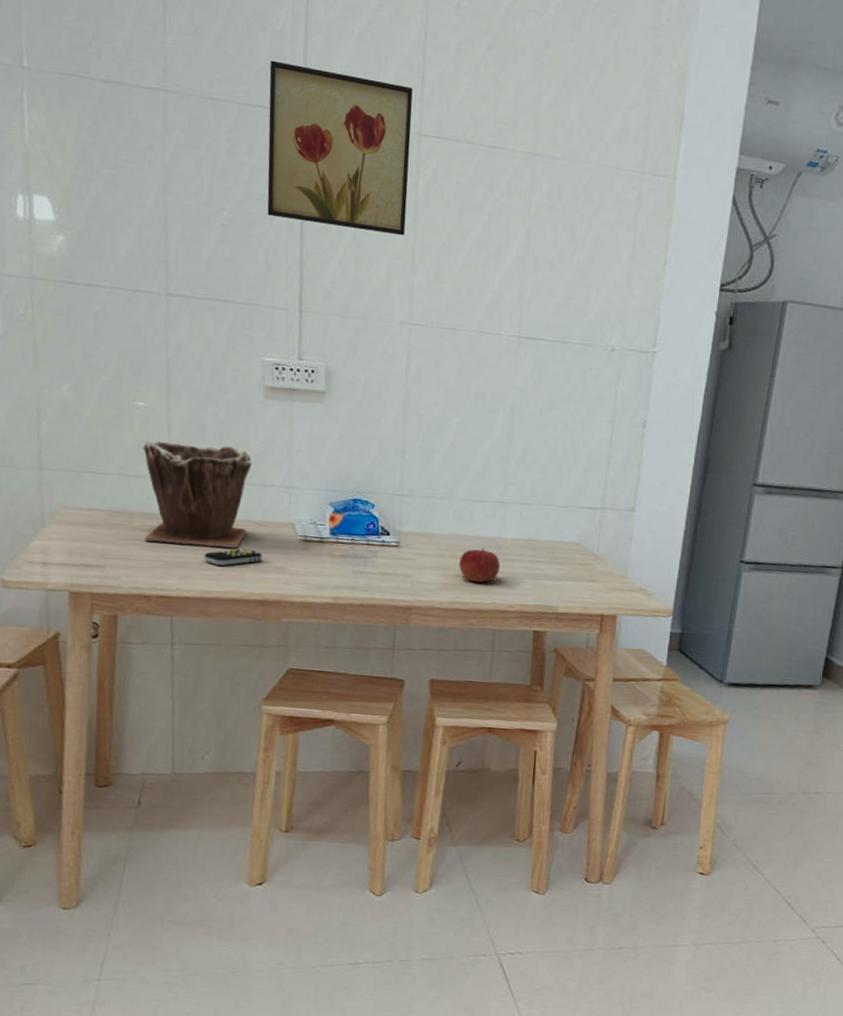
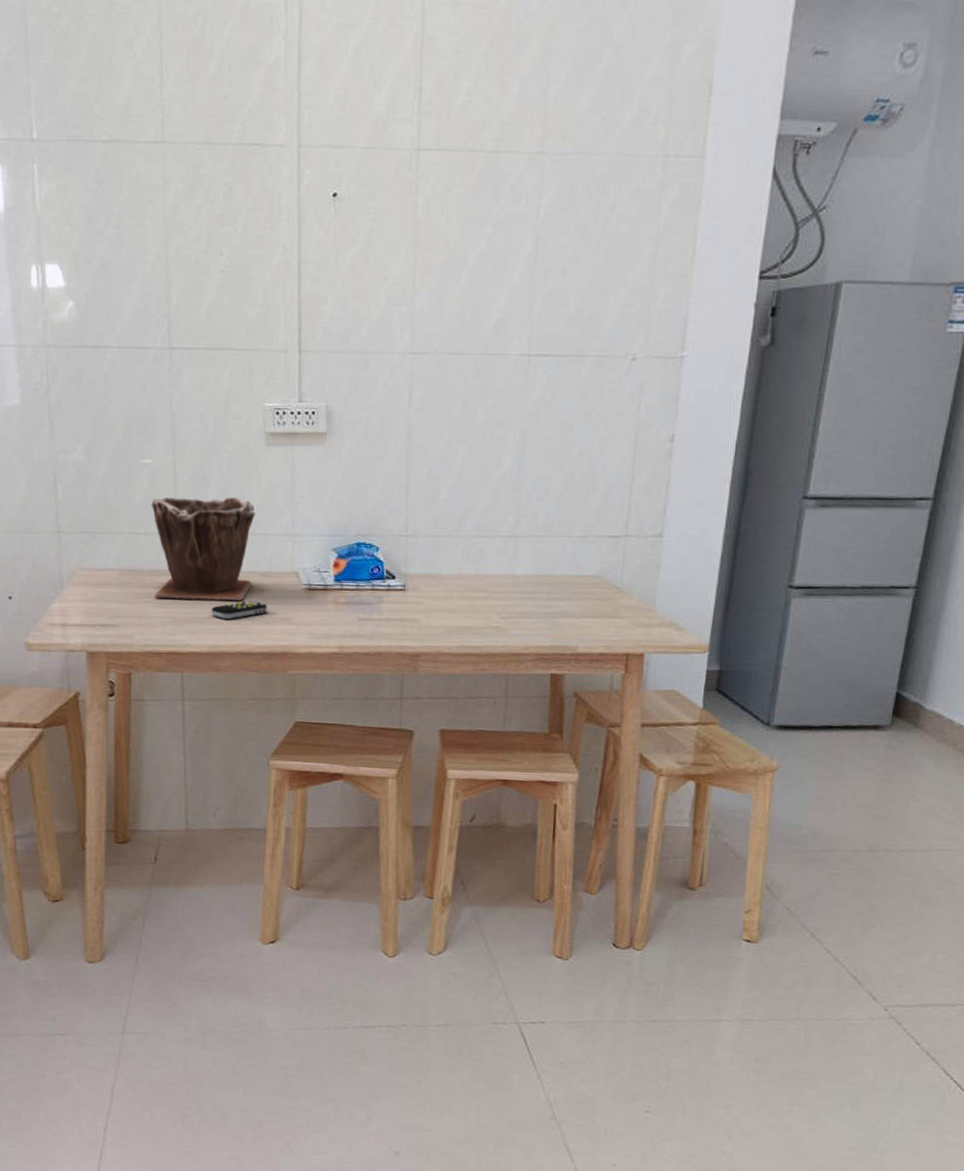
wall art: present [267,60,413,236] -> none [263,94,410,260]
fruit: present [459,548,501,583] -> none [469,587,514,624]

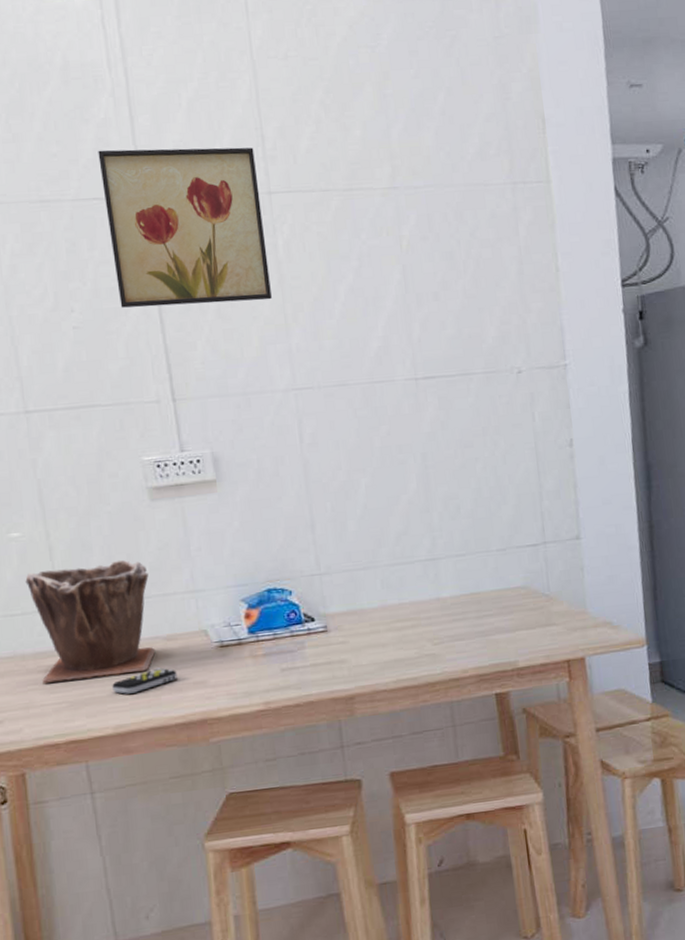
wall art: none [263,94,410,260] -> present [98,147,272,308]

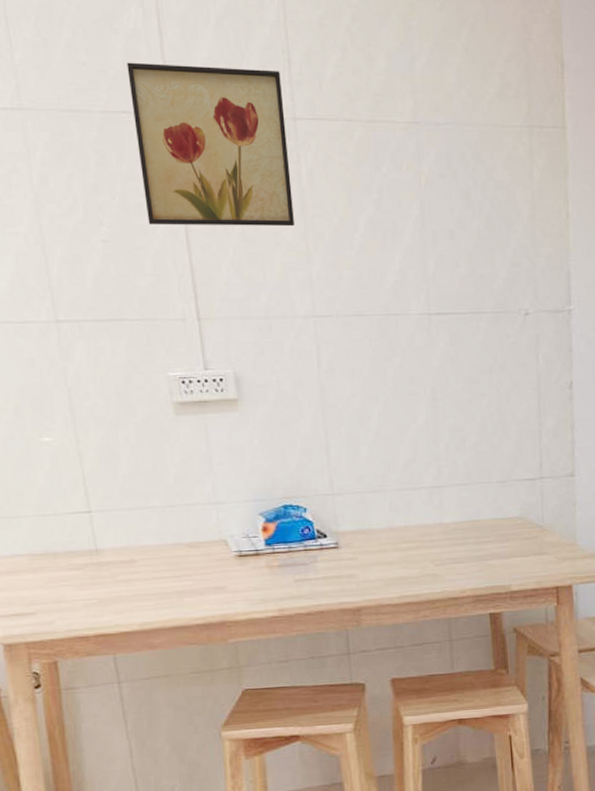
plant pot: present [25,559,156,683] -> none [56,469,179,580]
remote control: present [112,667,177,694] -> none [138,572,199,595]

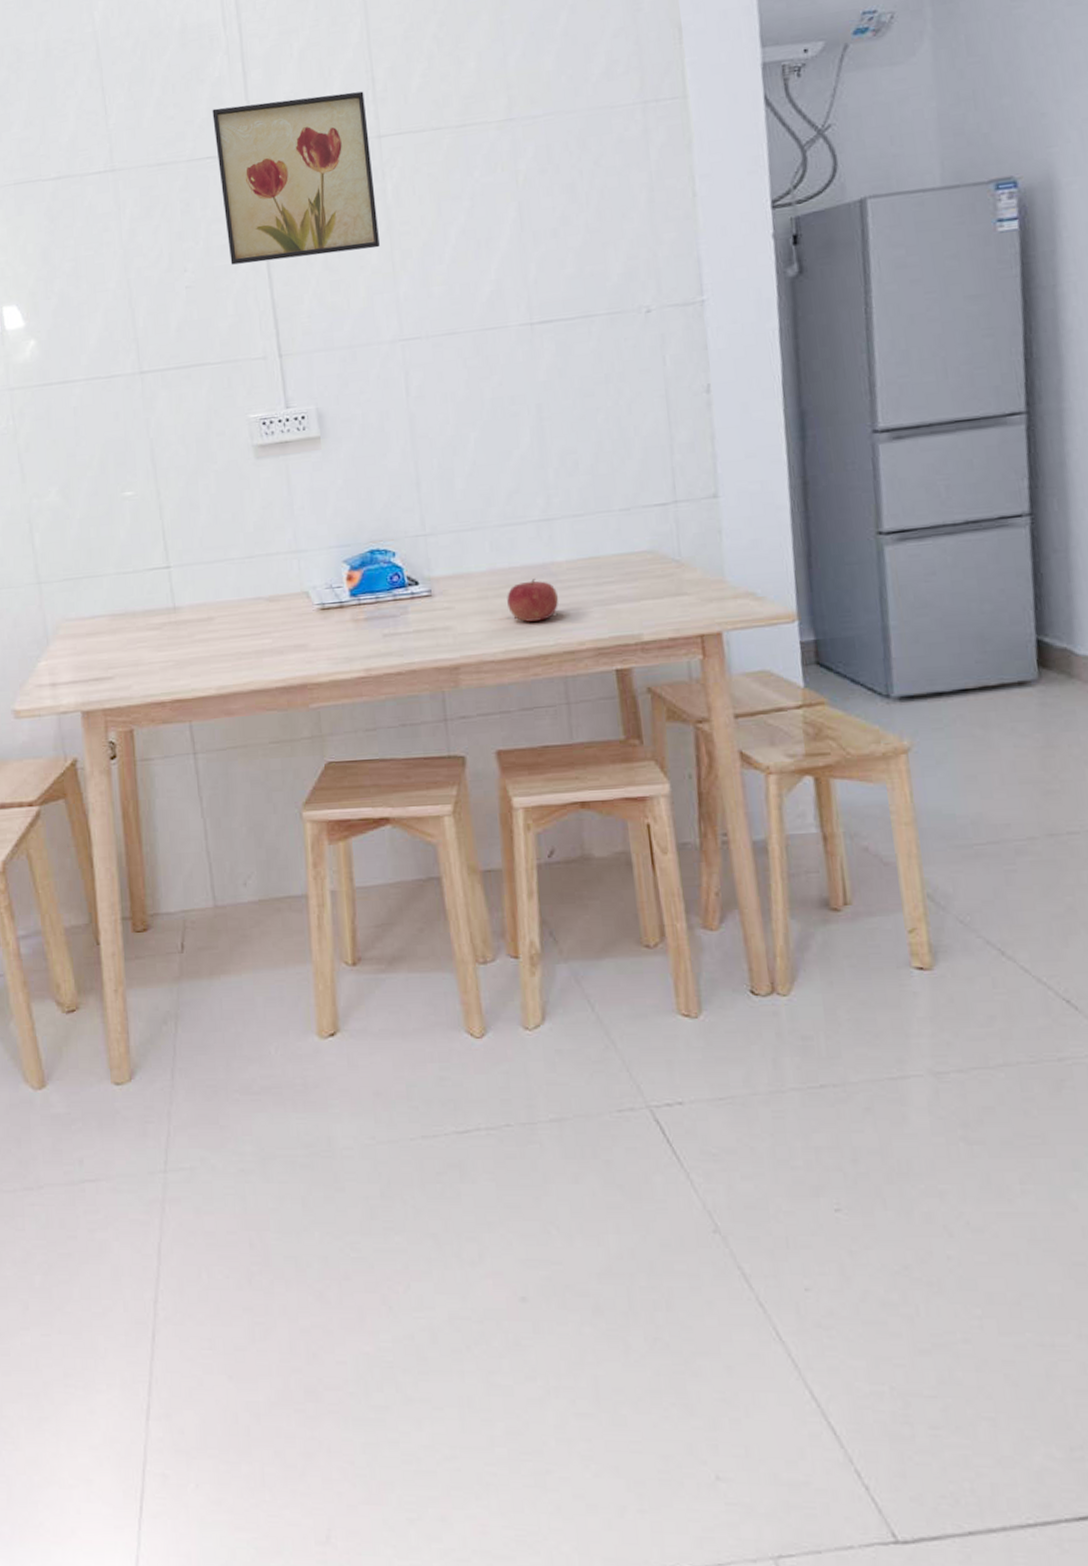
fruit: none [403,536,446,573] -> present [507,579,559,622]

